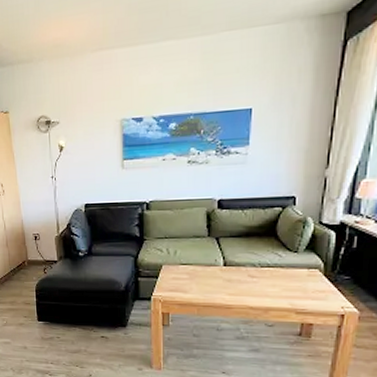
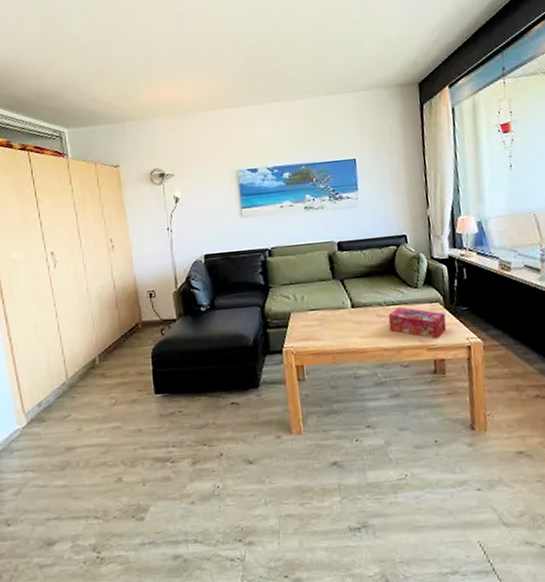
tissue box: none [259,269,323,305] -> present [388,307,447,340]

